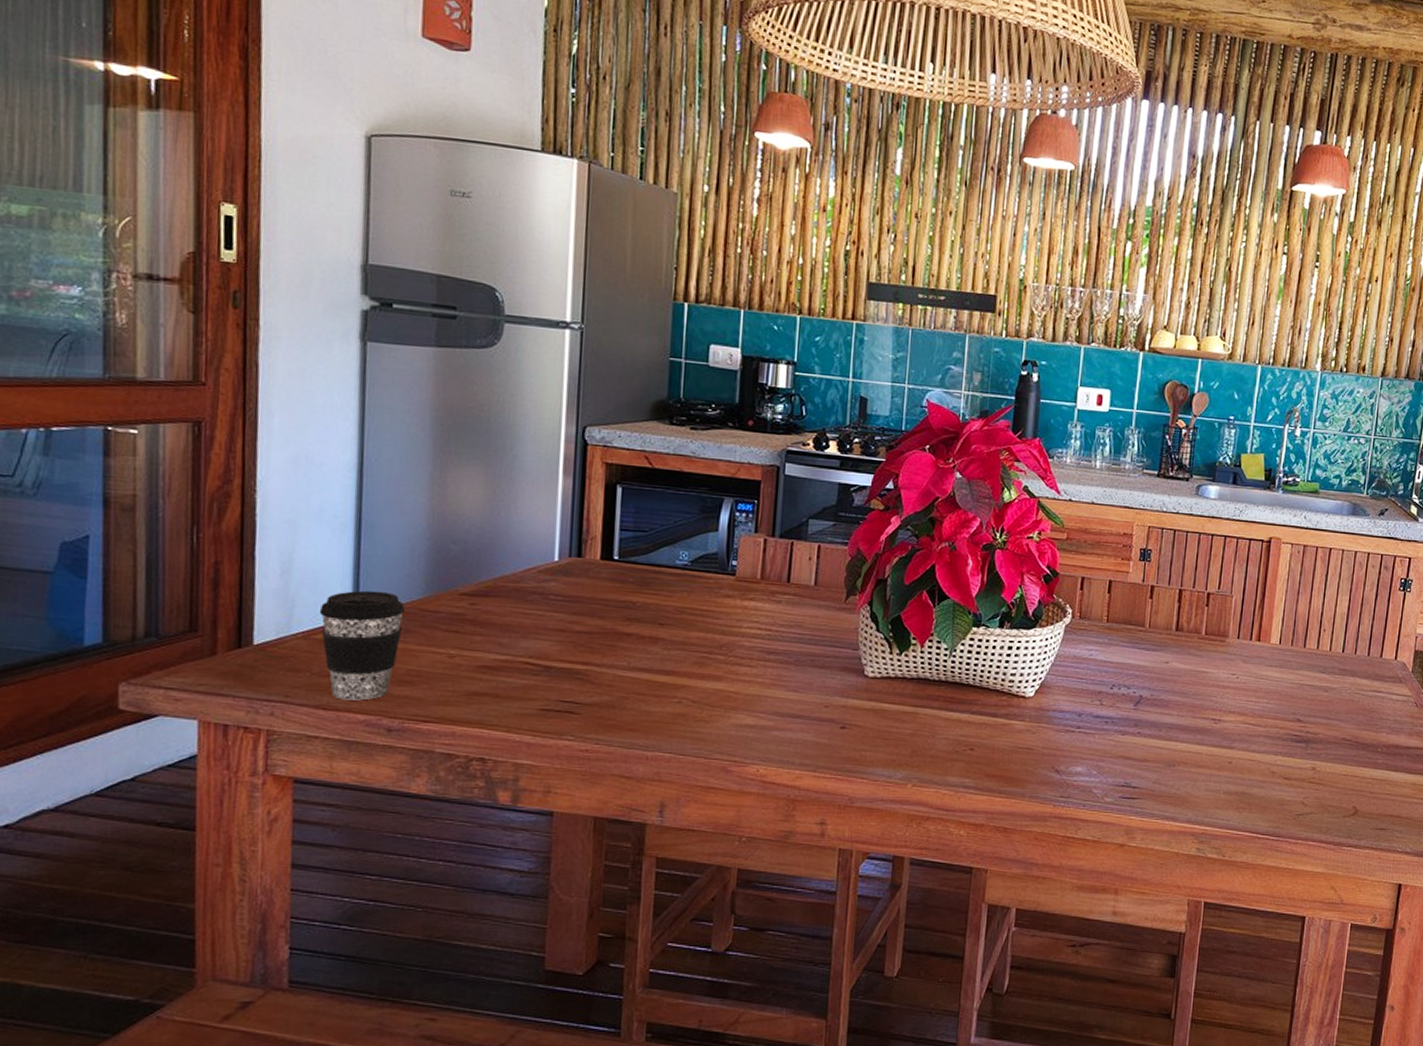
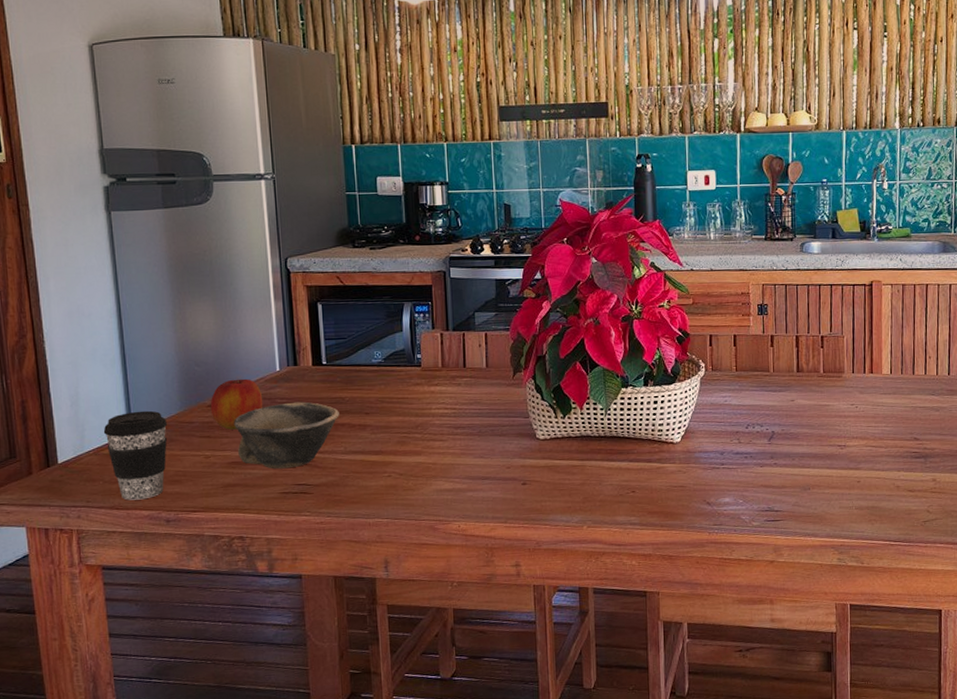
apple: none [463,565,533,627] -> present [210,378,263,430]
bowl: none [491,601,627,681] -> present [234,401,339,469]

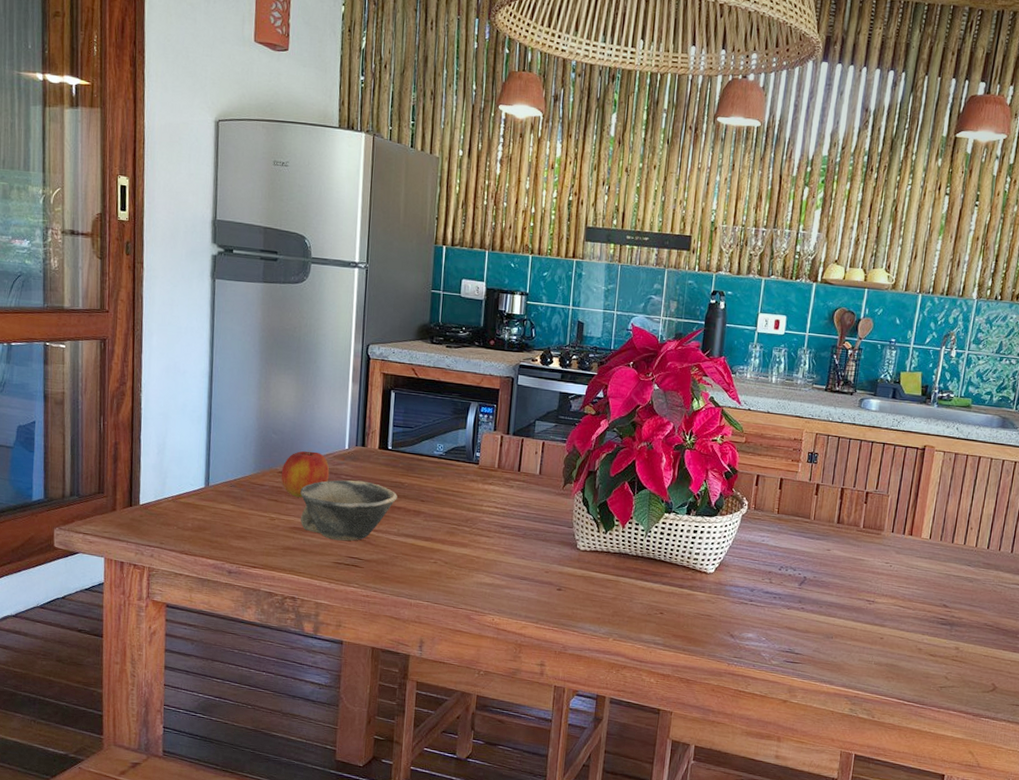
coffee cup: present [103,410,167,501] -> none [183,467,240,549]

